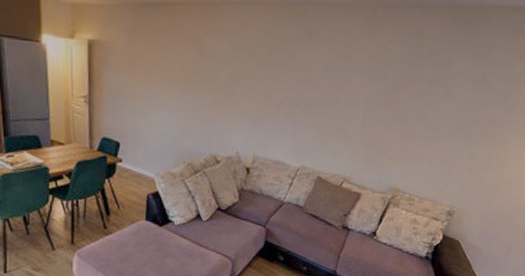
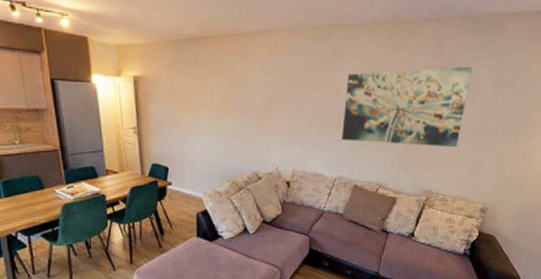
wall art: none [308,56,453,145] -> present [341,66,473,148]

